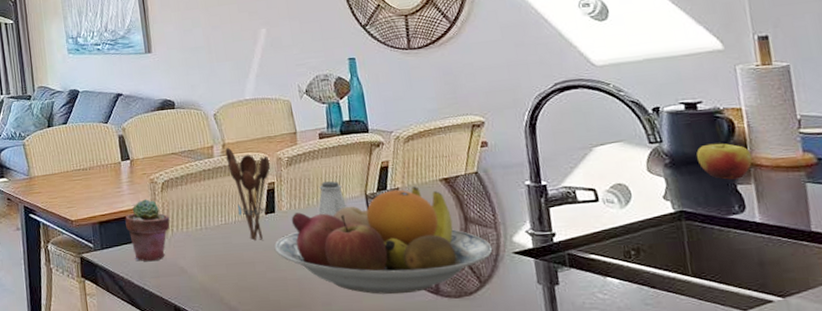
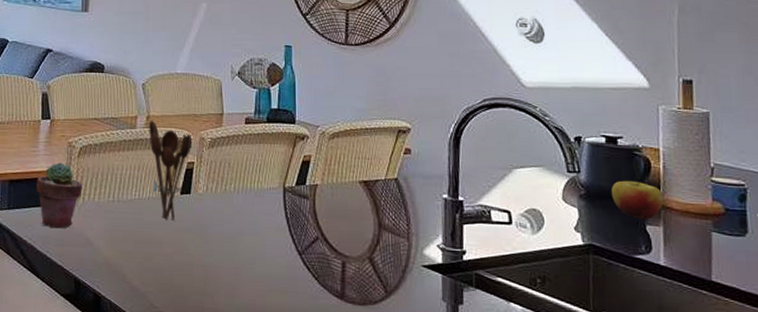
fruit bowl: present [274,186,493,295] -> none [184,185,403,295]
saltshaker: present [318,181,347,217] -> none [234,169,263,206]

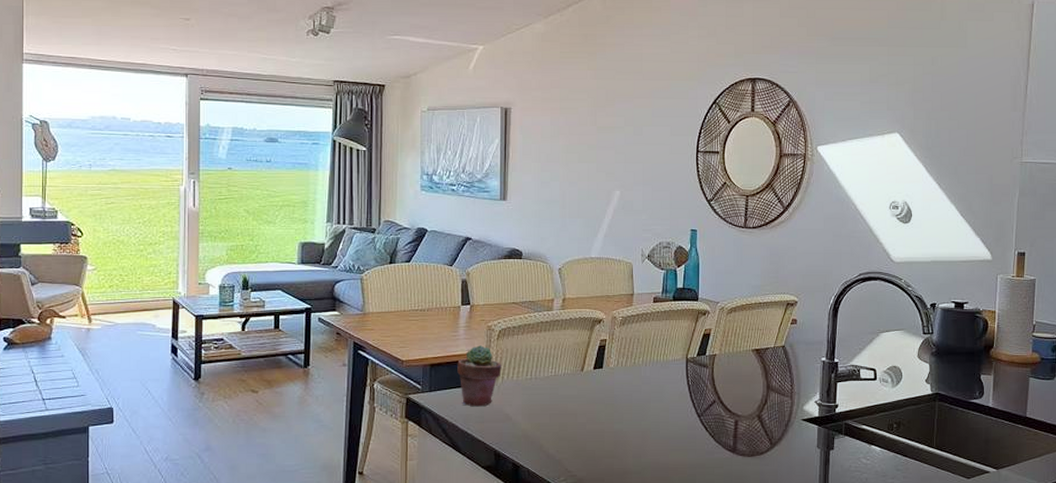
utensil holder: present [149,120,193,221] -> none [565,302,605,393]
apple: present [612,180,663,219] -> none [957,338,995,370]

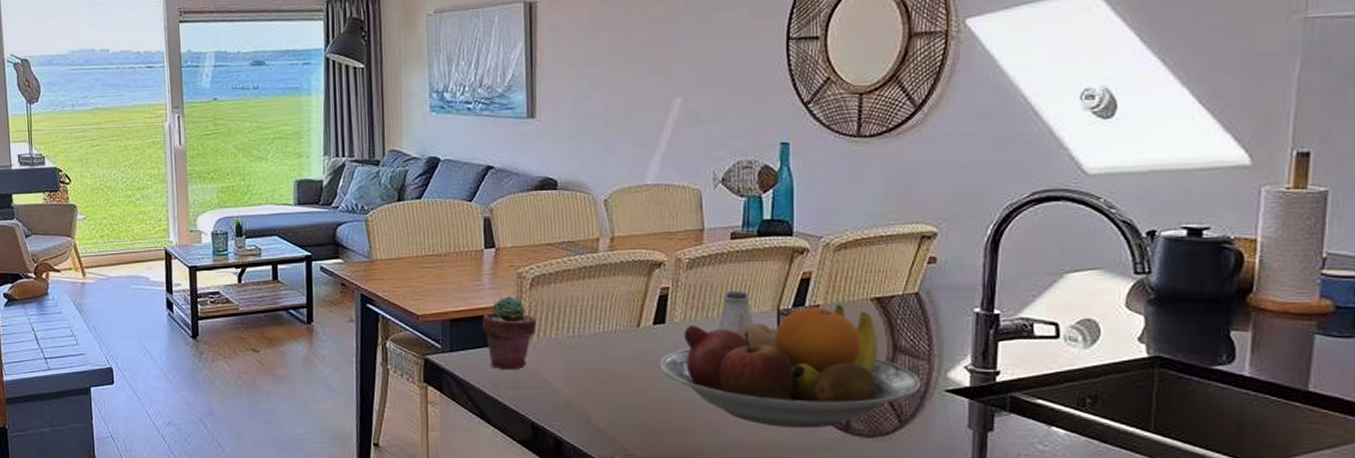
fruit bowl: none [597,354,786,451] -> present [658,305,921,429]
saltshaker: none [642,343,668,377] -> present [717,291,753,334]

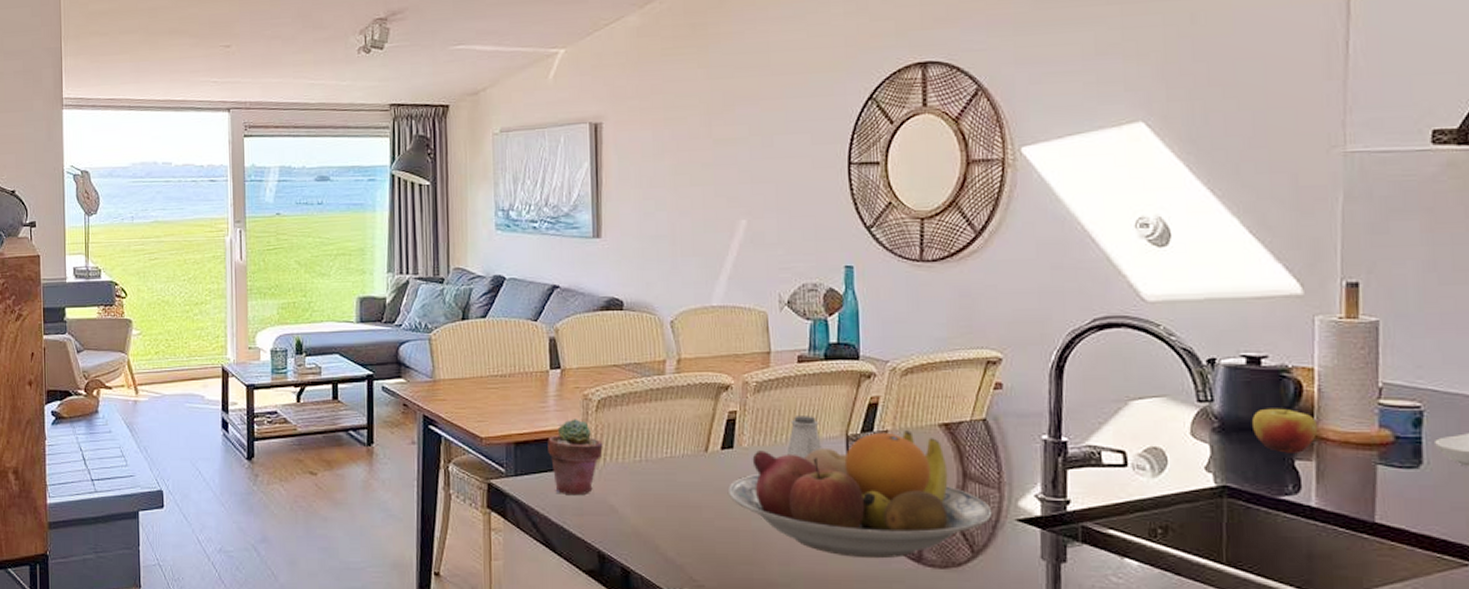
apple: none [1190,279,1255,324] -> present [1252,408,1317,453]

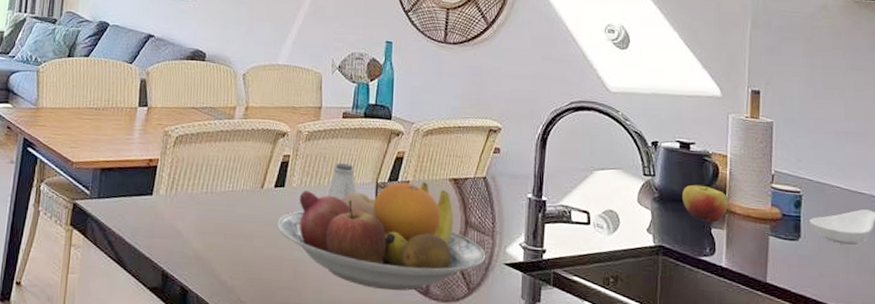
potted succulent: present [548,419,603,496] -> none [129,151,176,220]

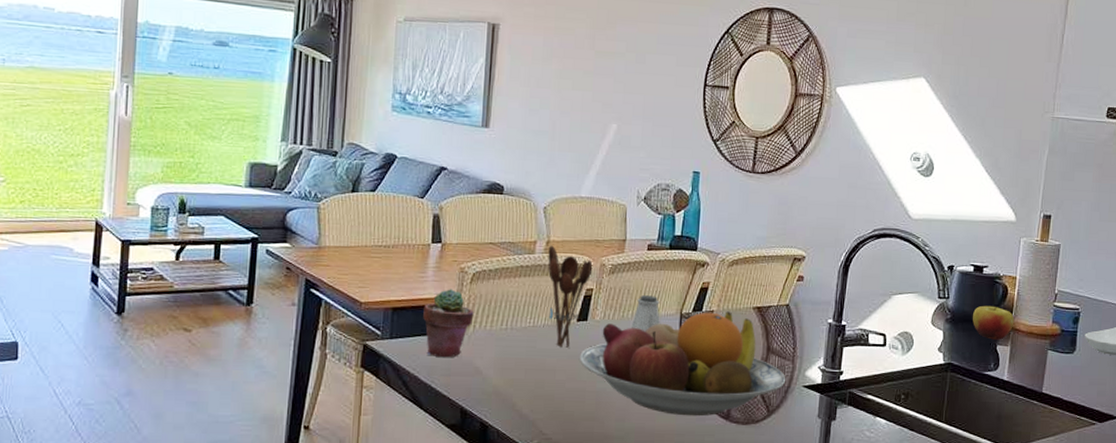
potted succulent: none [129,151,176,220] -> present [423,289,474,358]
utensil holder: none [247,111,290,214] -> present [548,245,593,348]

